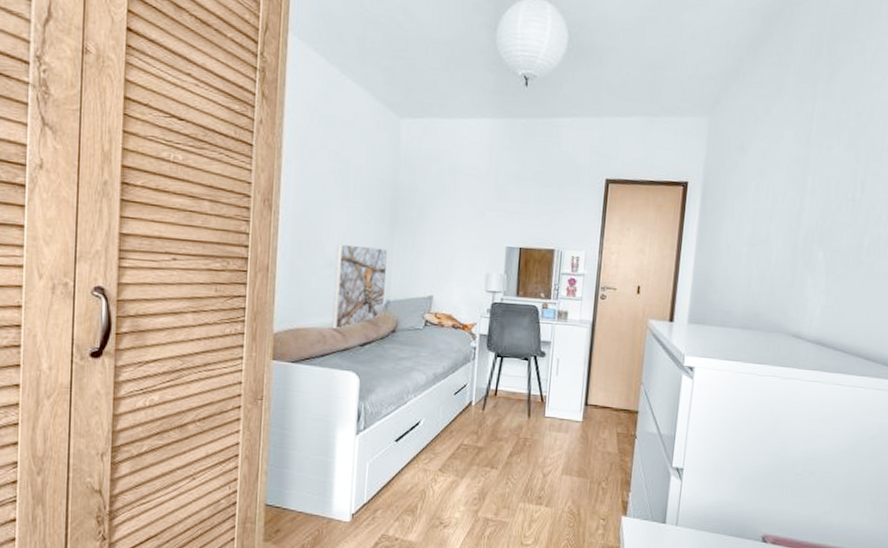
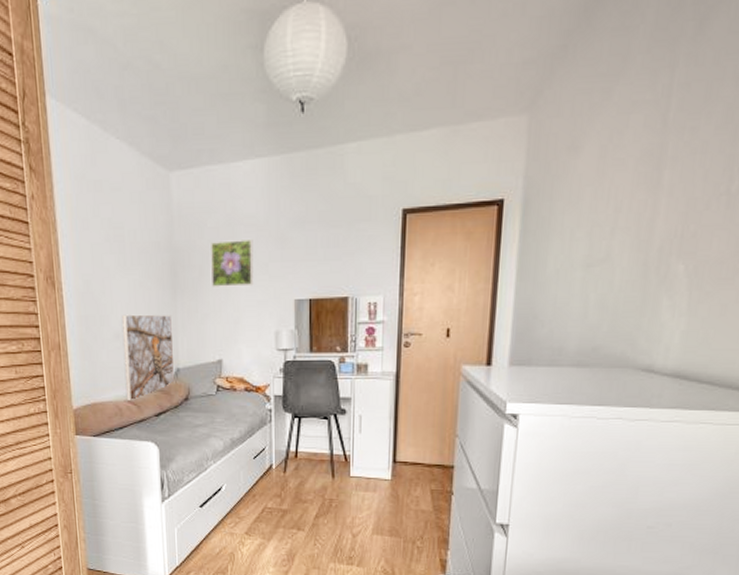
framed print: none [430,186,473,230] -> present [211,240,254,287]

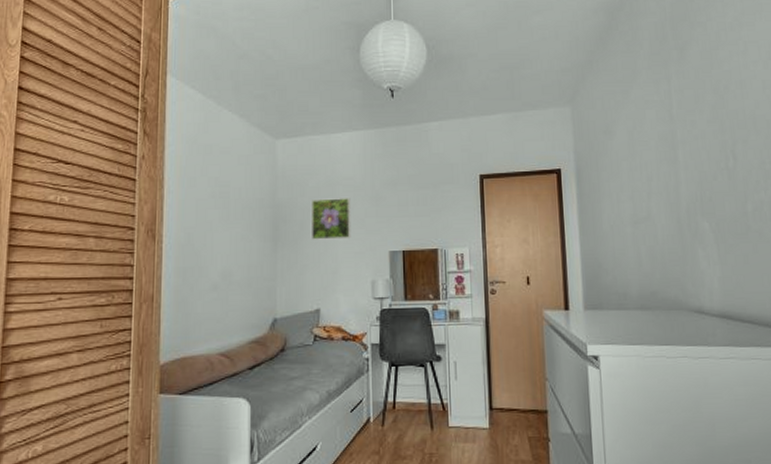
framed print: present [121,314,174,403] -> none [219,265,272,356]

